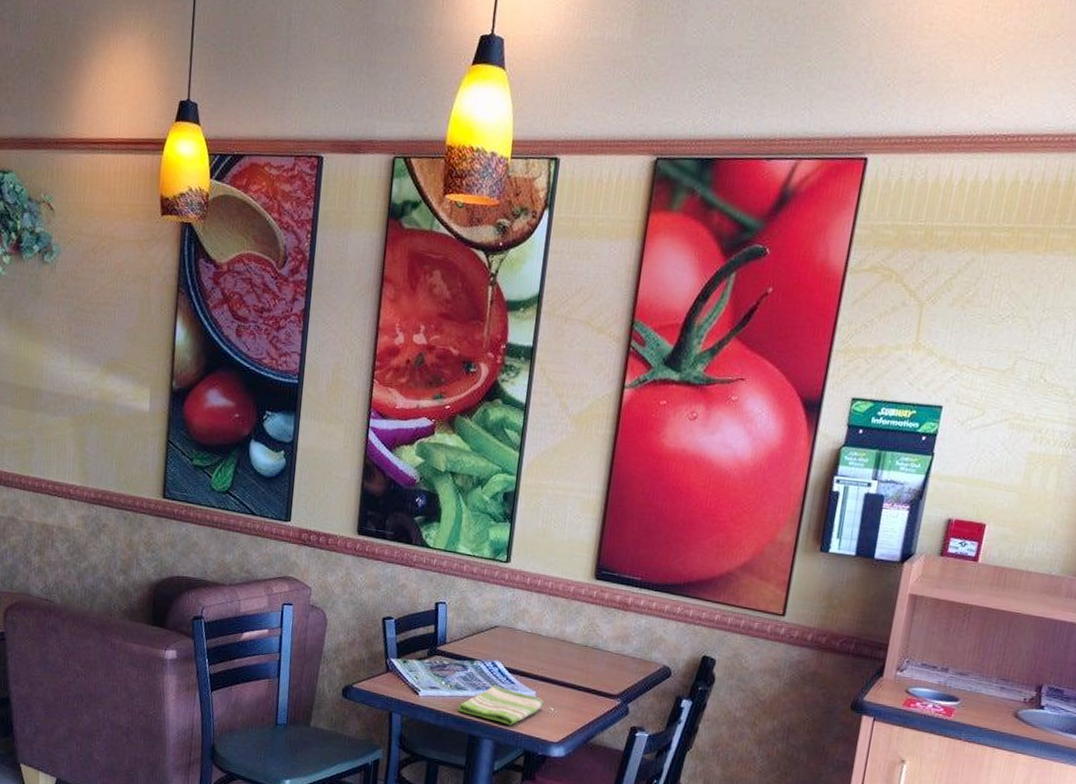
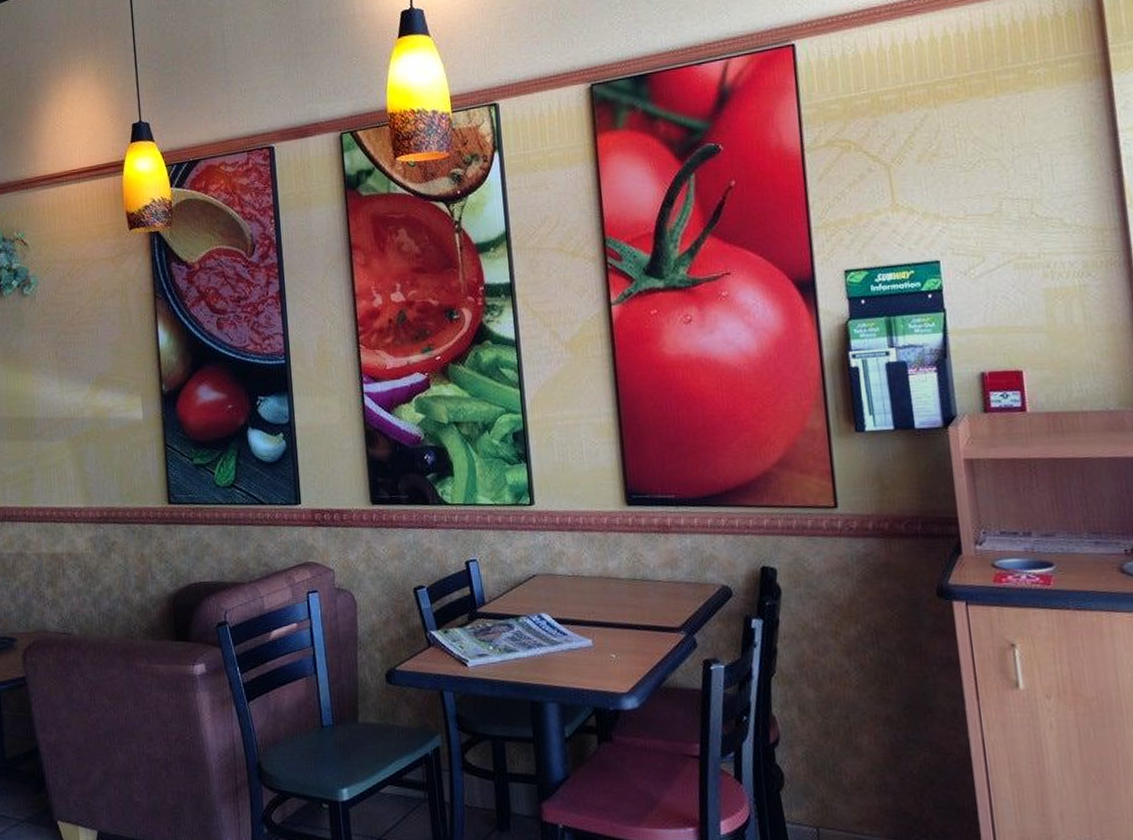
dish towel: present [458,685,544,725] -> none [512,640,603,683]

